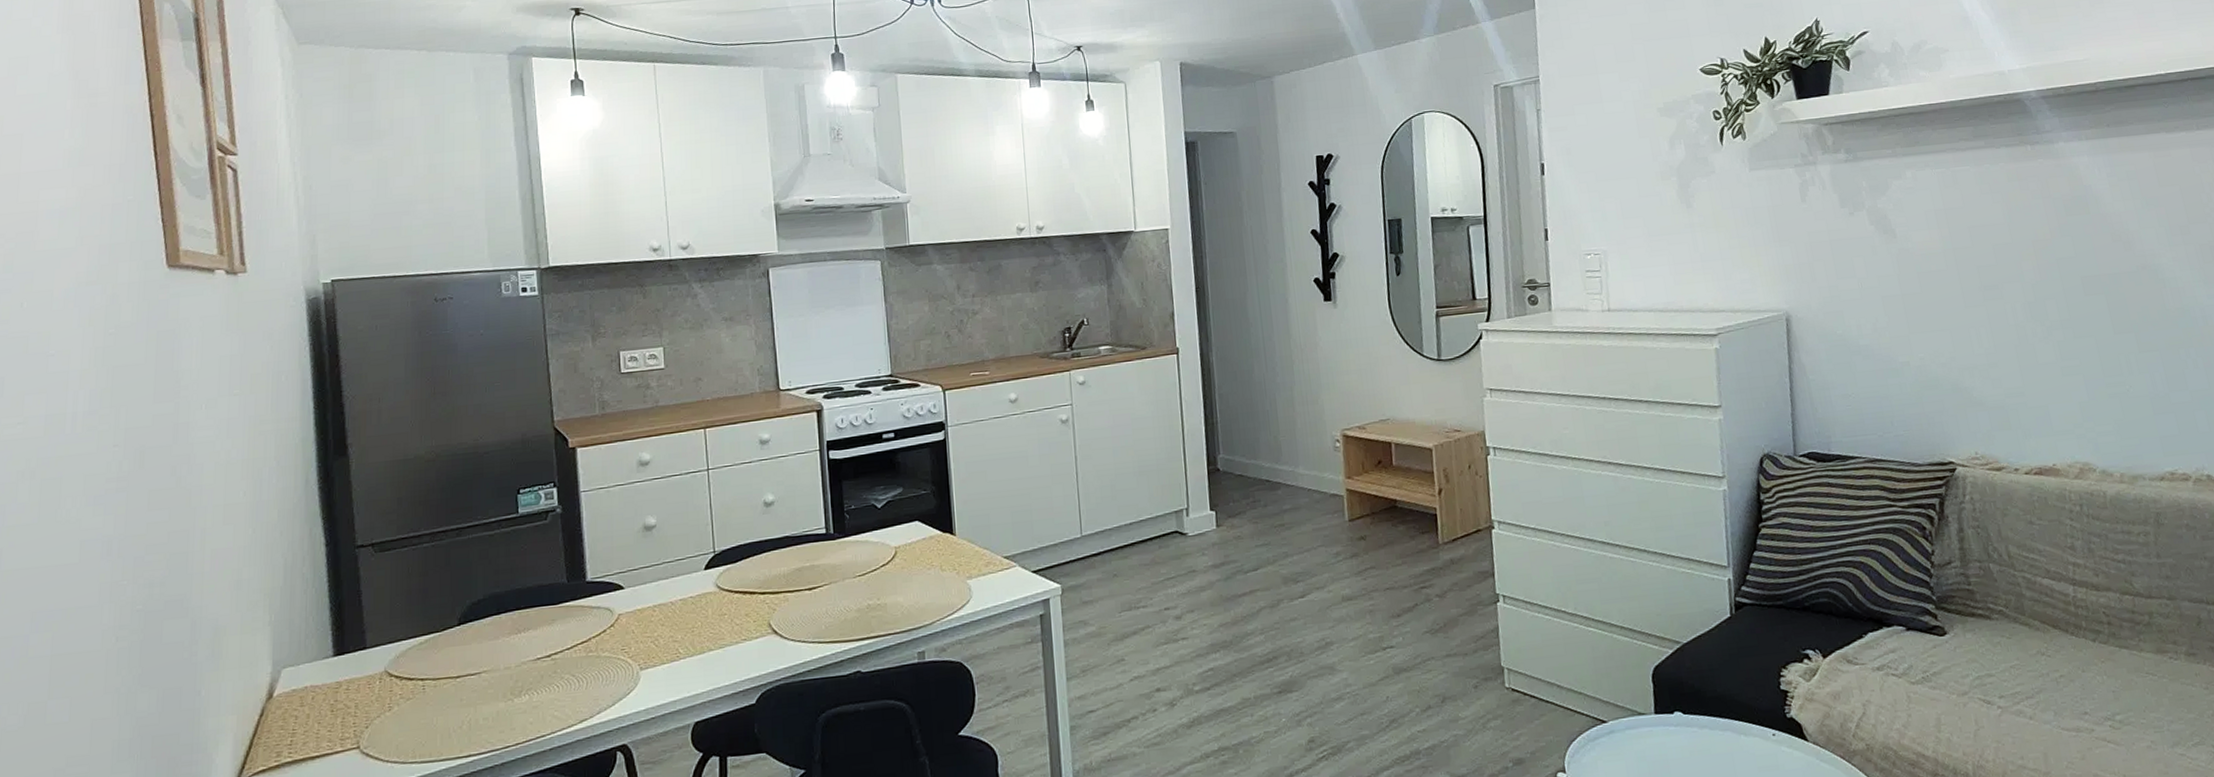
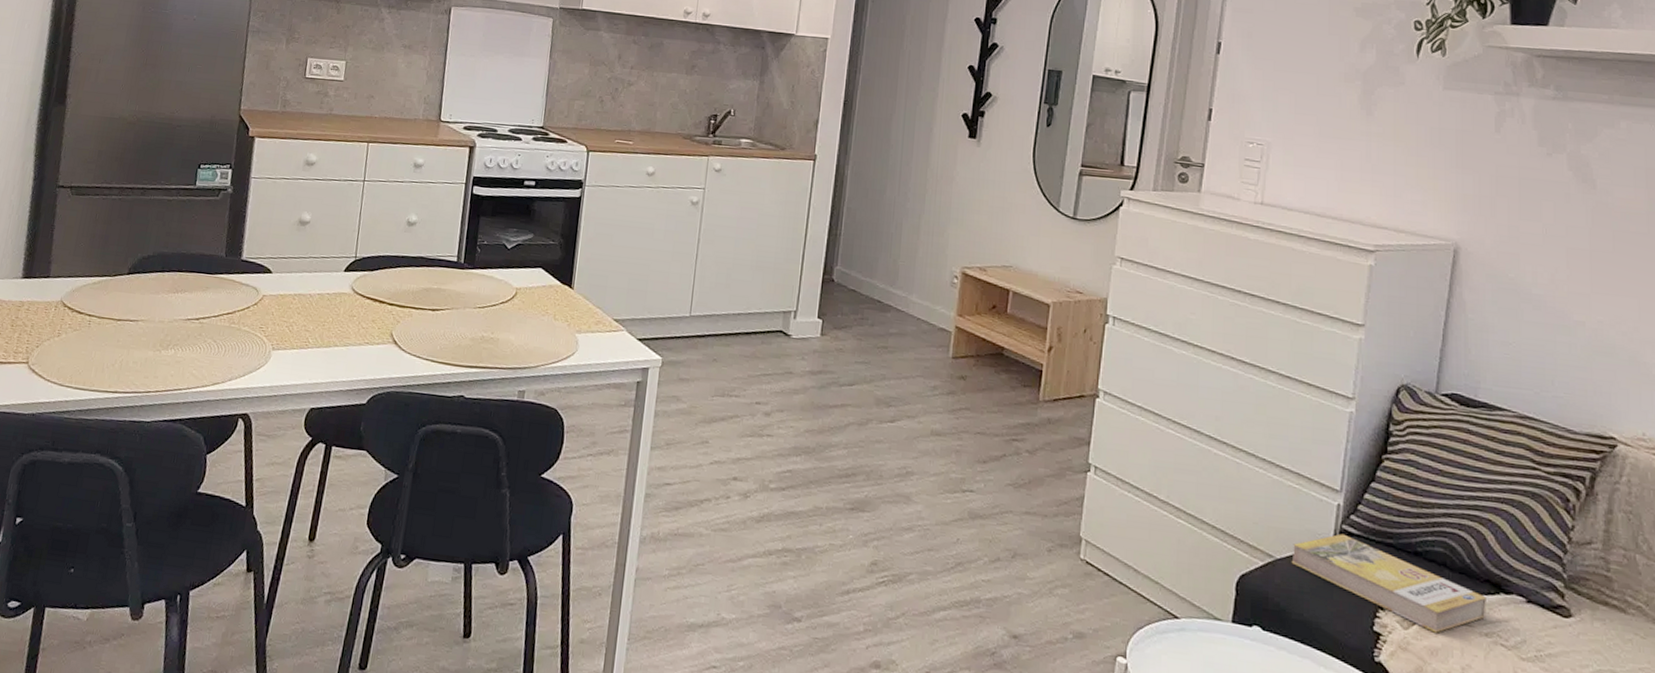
book: none [1695,606,1874,678] -> present [1291,533,1486,633]

